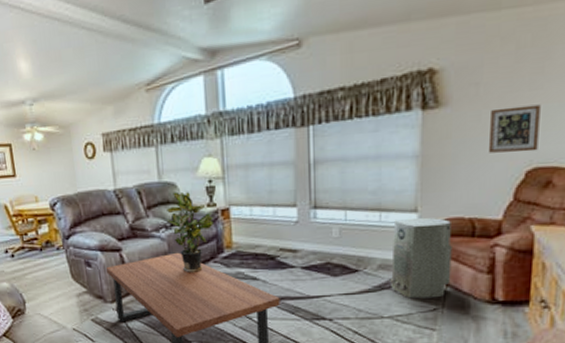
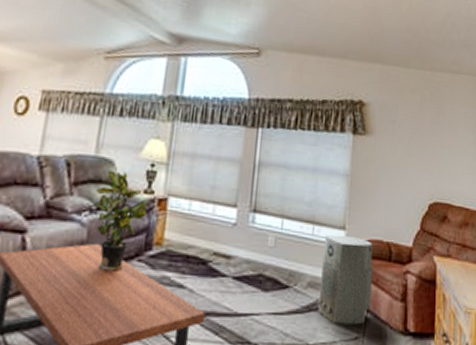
picture frame: present [488,104,541,153] -> none [401,145,437,188]

